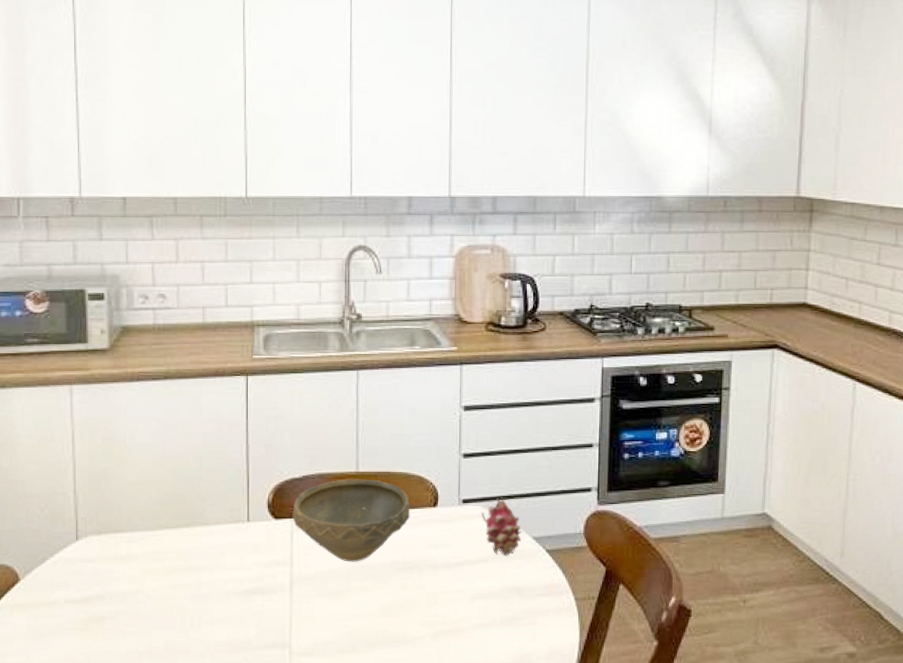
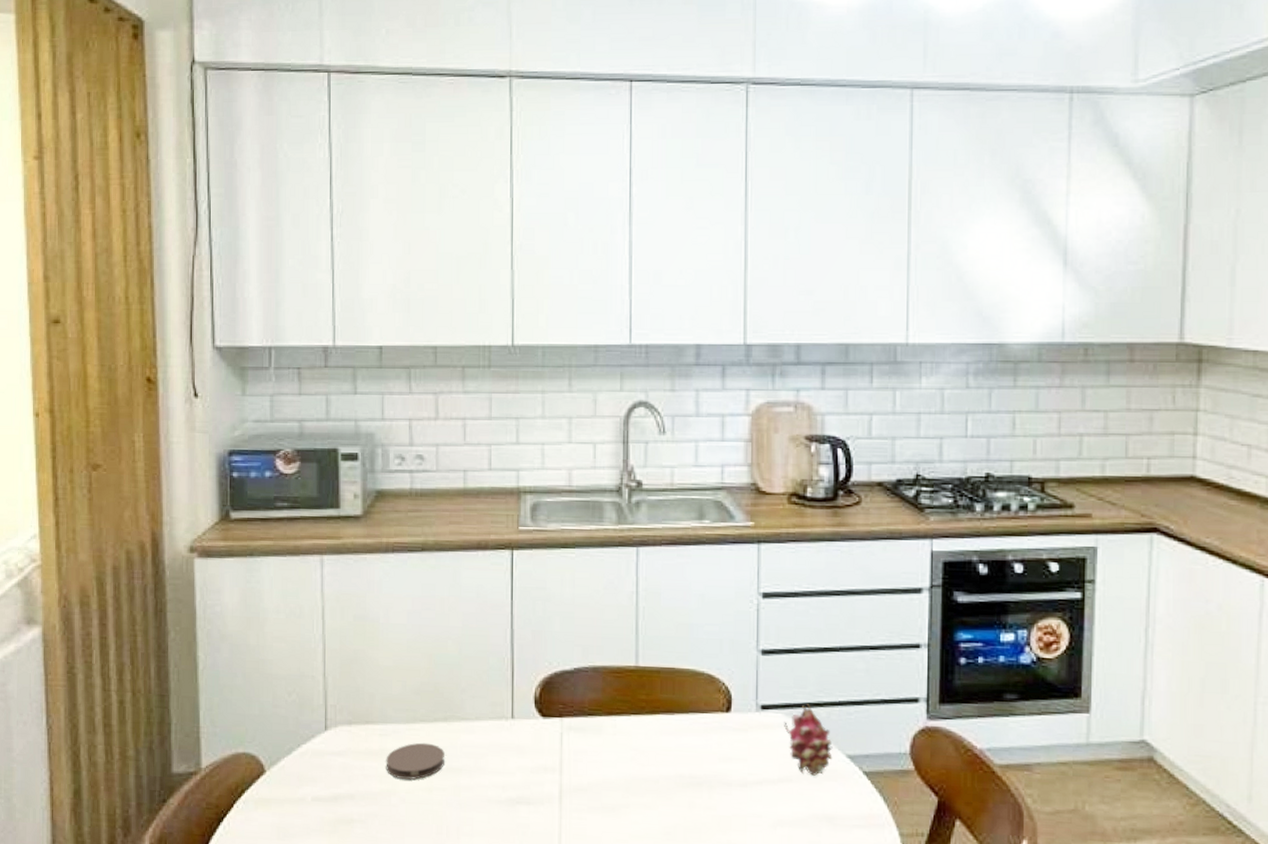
coaster: none [133,546,187,579] -> present [386,742,445,780]
bowl: present [291,479,410,562] -> none [561,674,699,773]

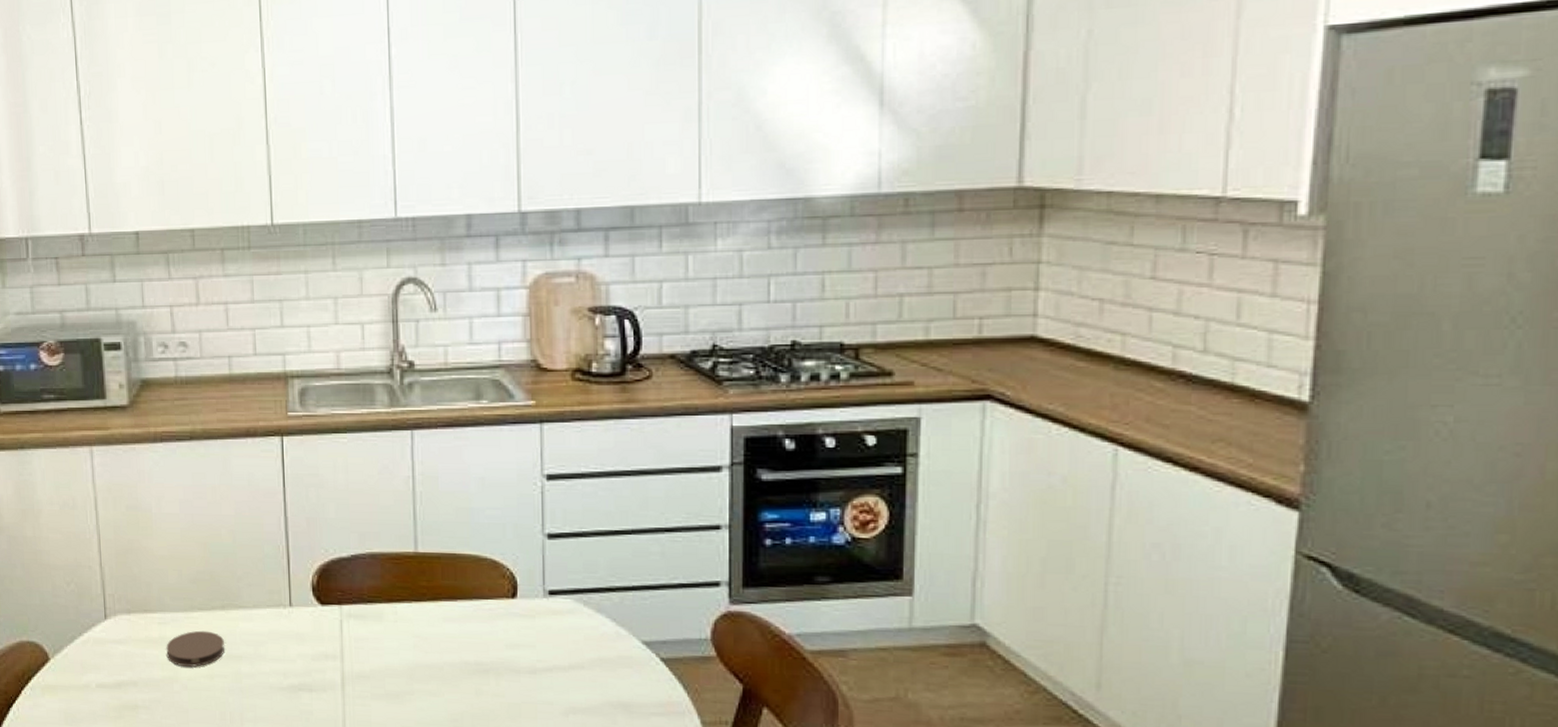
fruit: present [784,704,833,776] -> none [574,589,627,663]

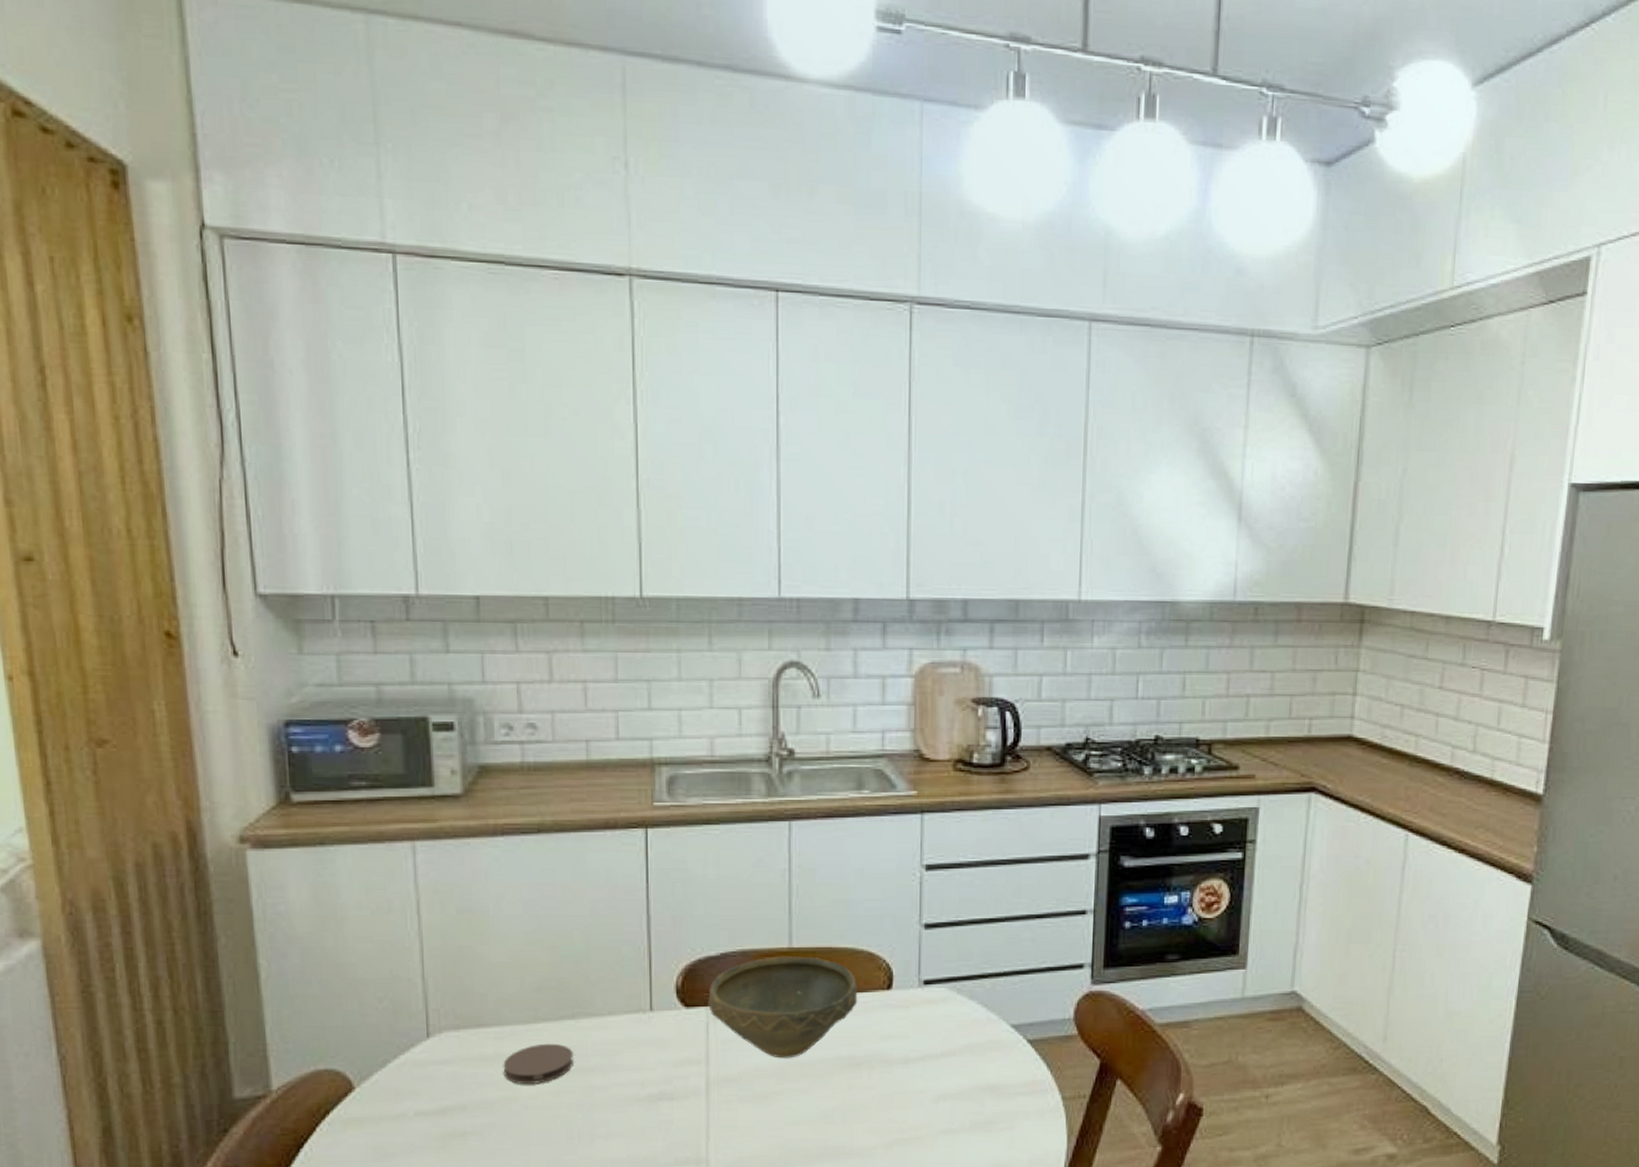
bowl: none [340,560,483,660] -> present [707,956,858,1059]

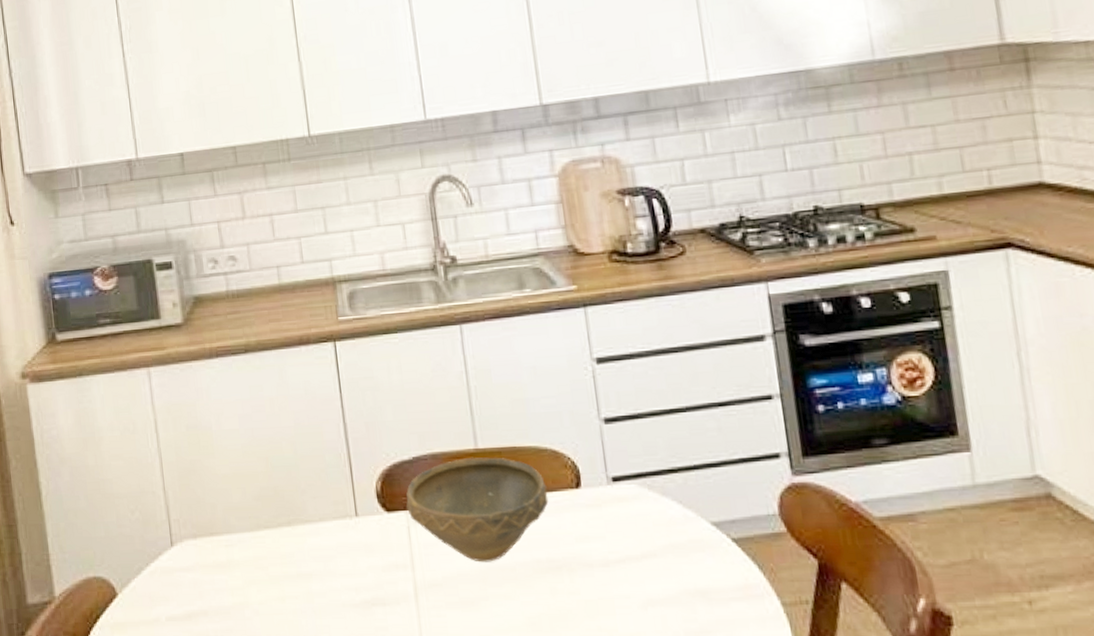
coaster: present [503,1043,573,1084] -> none [234,550,294,590]

